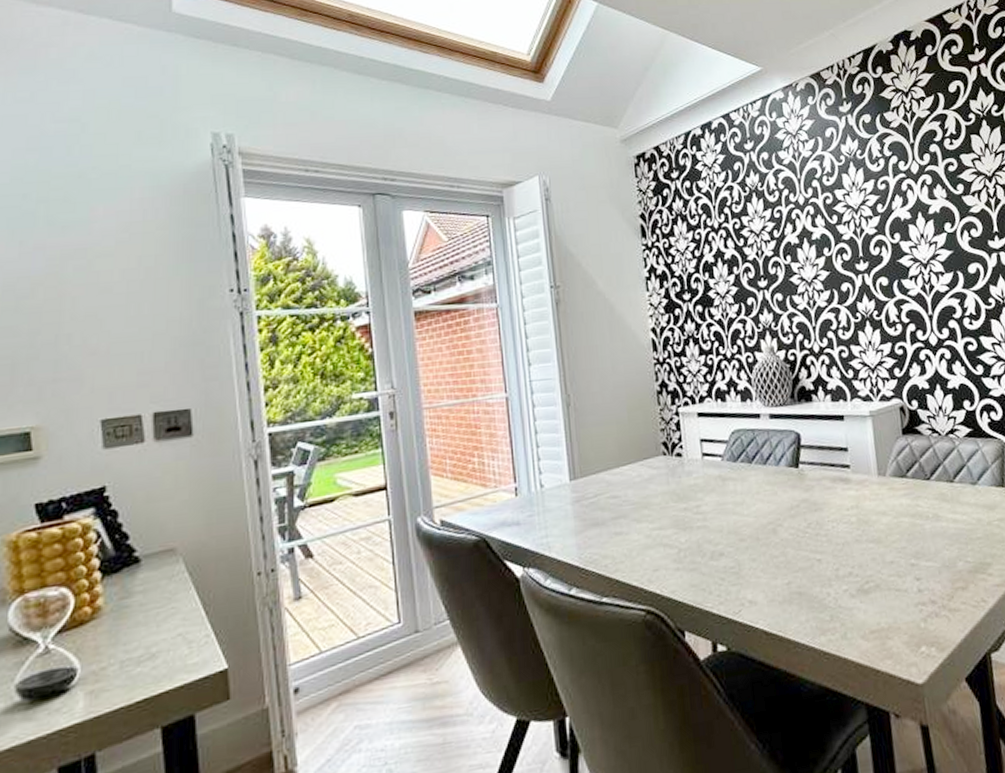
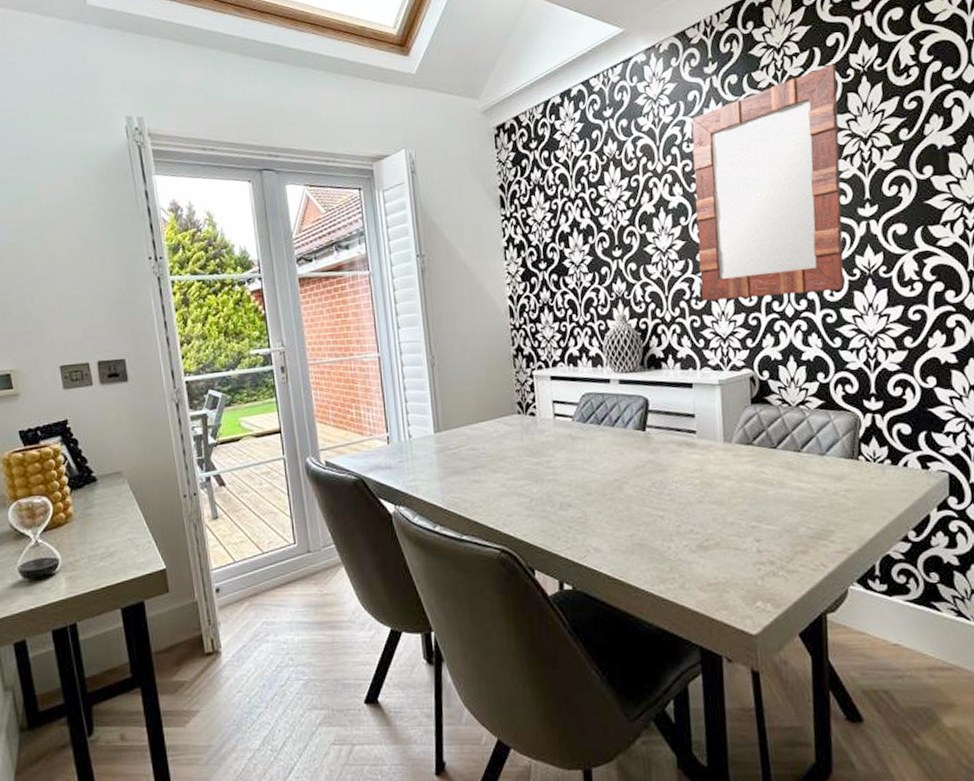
home mirror: none [829,108,982,331] -> present [691,63,844,301]

